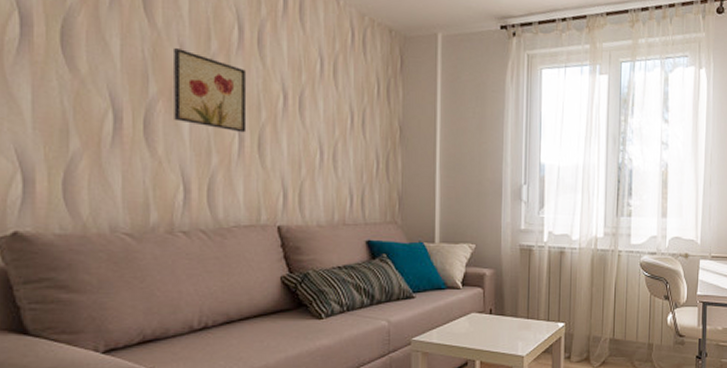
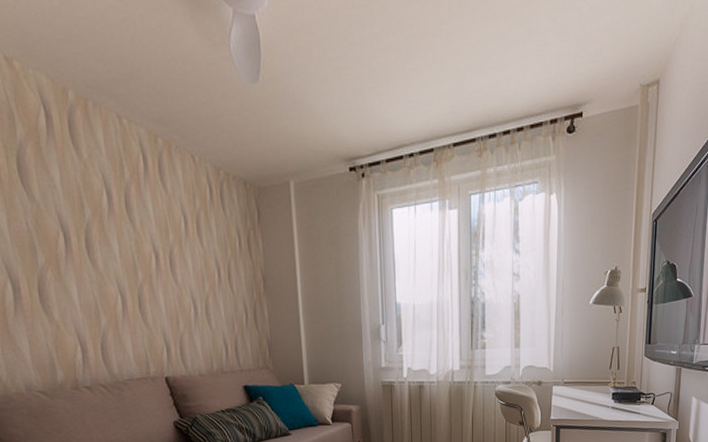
wall art: present [172,48,247,133] -> none [52,219,127,294]

